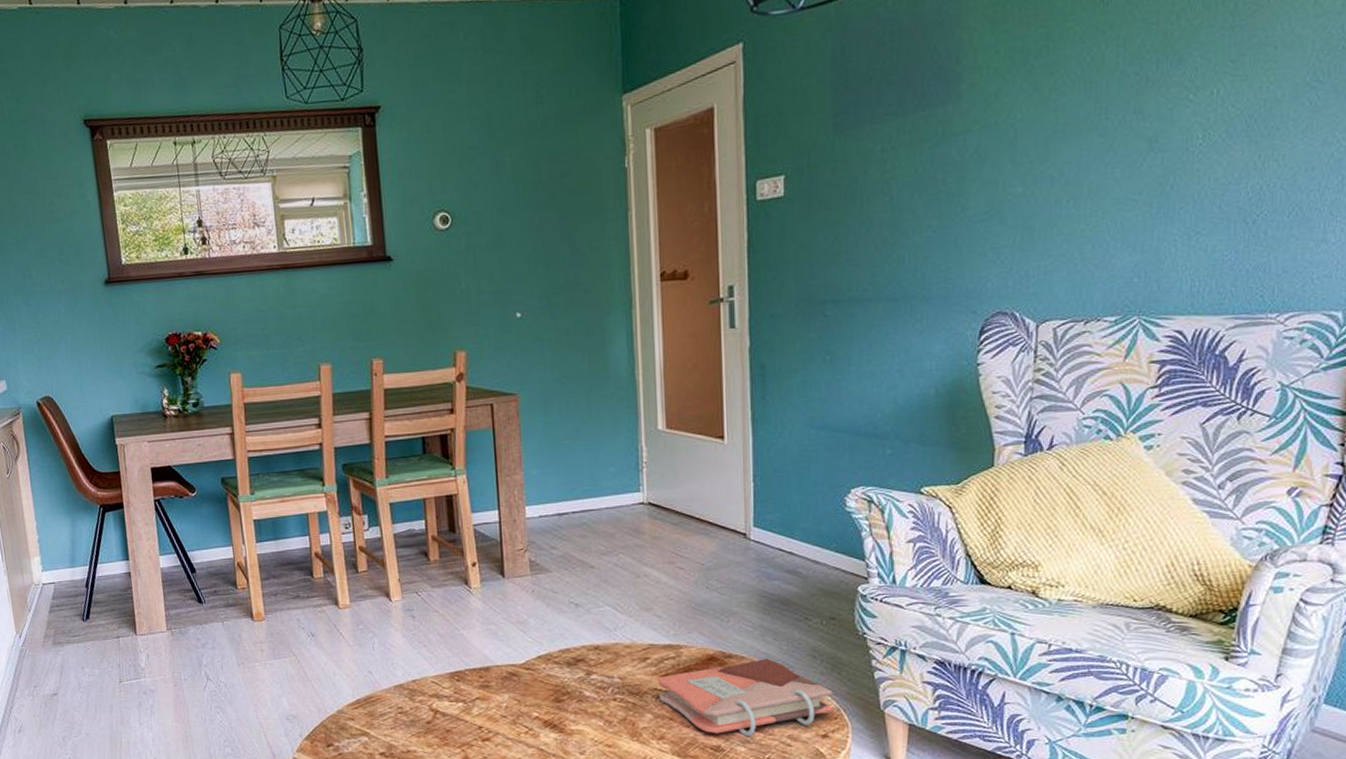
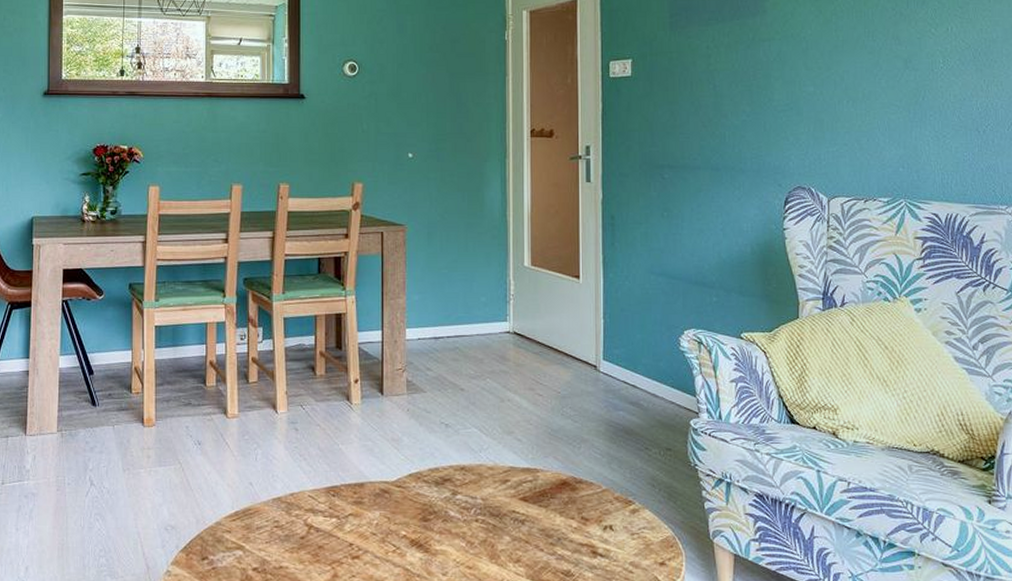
phonebook: present [657,659,833,737] -> none [516,486,670,563]

